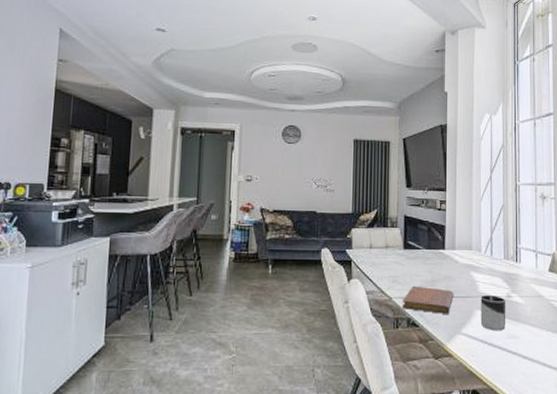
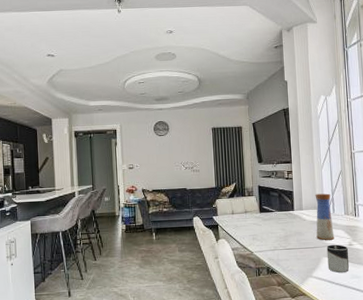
notebook: present [402,285,454,314] -> none [261,241,304,262]
vase: none [469,231,490,289] -> present [315,193,334,240]

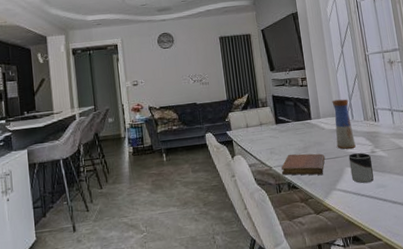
notebook: none [261,241,304,262] -> present [281,153,325,176]

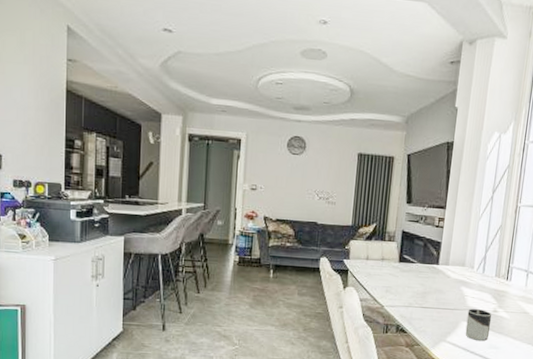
notebook: present [281,153,325,176] -> none [392,296,443,323]
vase: present [332,99,356,149] -> none [458,249,484,303]

